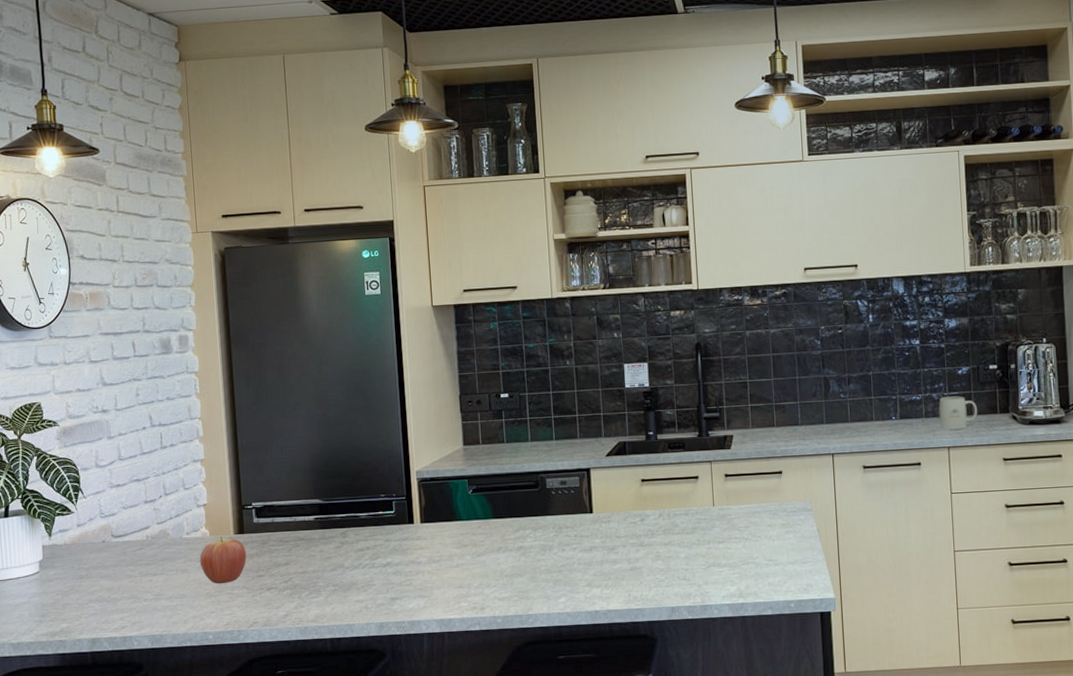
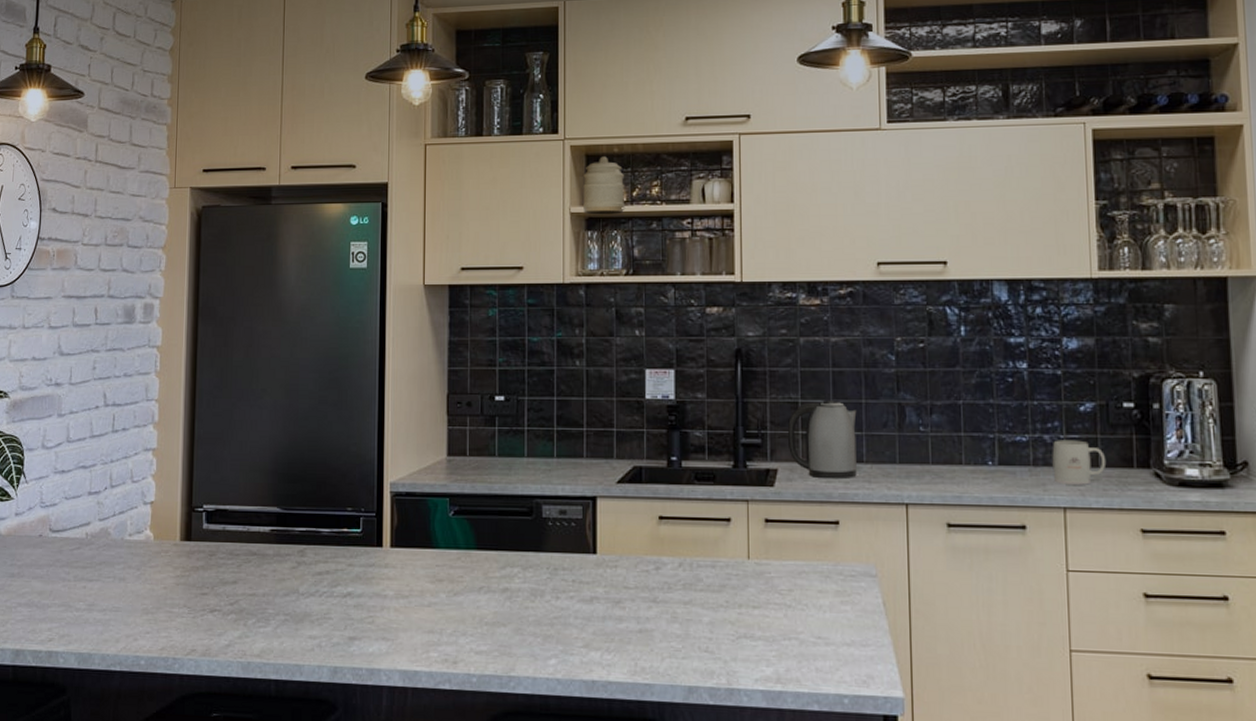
fruit: present [199,536,247,584] -> none [139,542,192,600]
kettle: none [739,378,794,440] -> present [787,399,857,480]

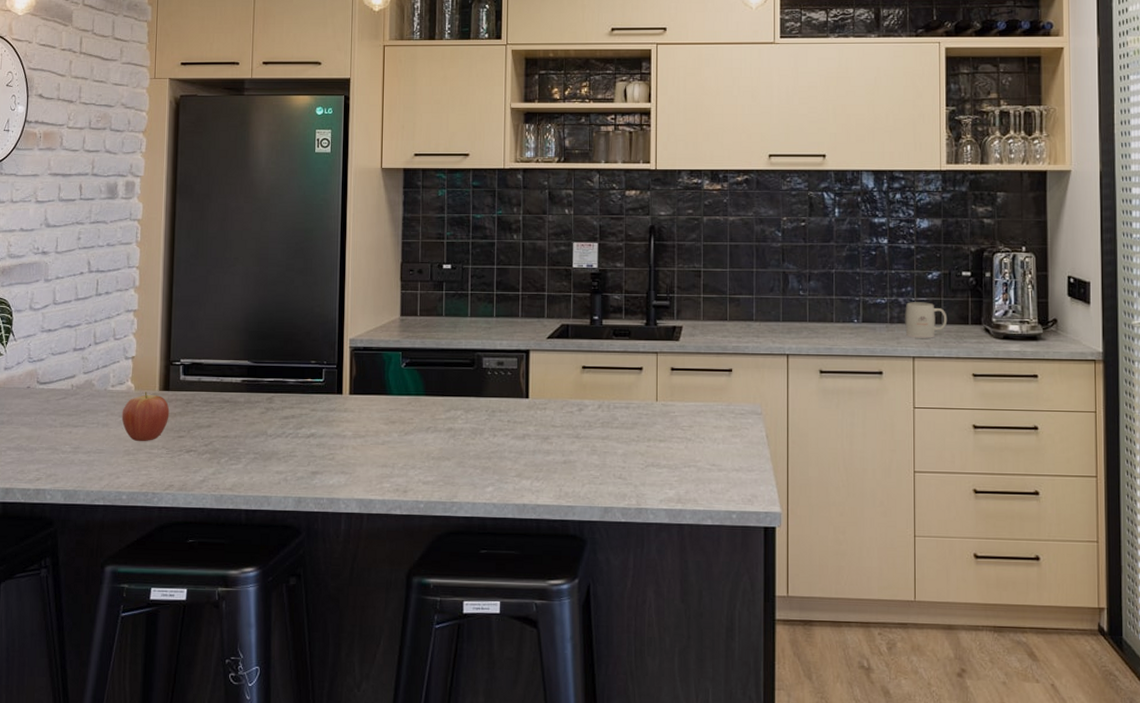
fruit: none [139,542,192,600] -> present [121,392,170,442]
jar: present [582,156,625,215] -> none [521,60,559,110]
kettle: present [787,399,857,480] -> none [691,268,749,335]

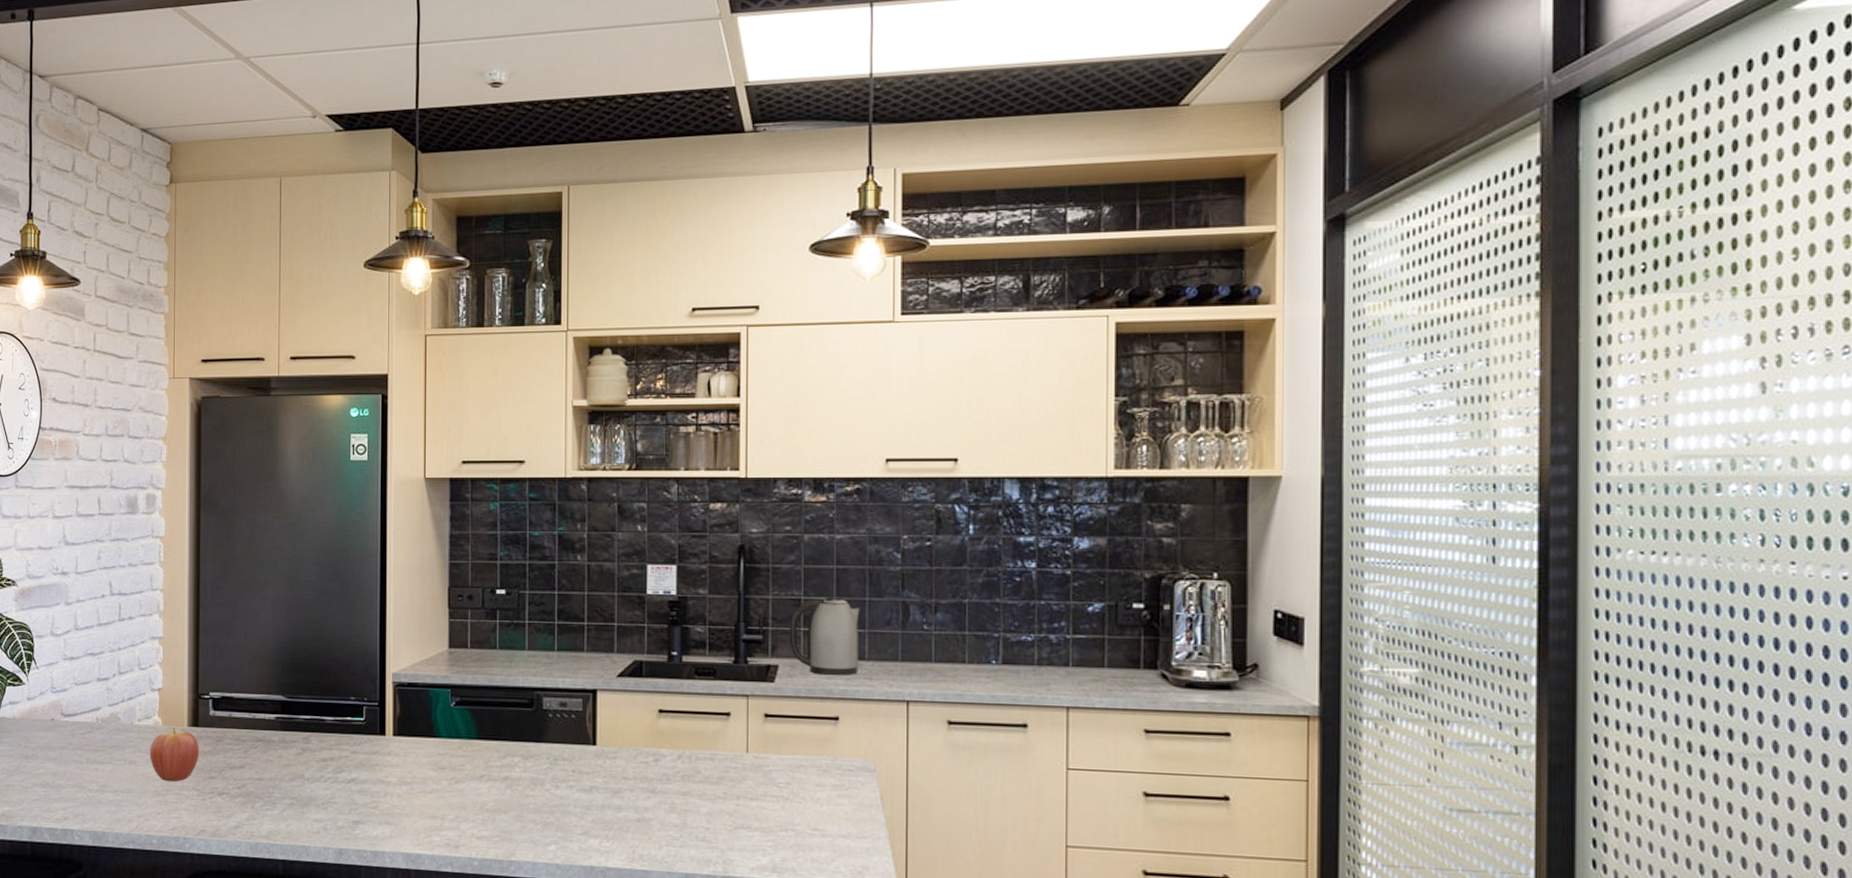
jar: none [521,60,559,110] -> present [585,348,629,408]
kettle: none [691,268,749,335] -> present [789,597,860,676]
mug: present [905,302,948,338] -> none [1057,640,1113,685]

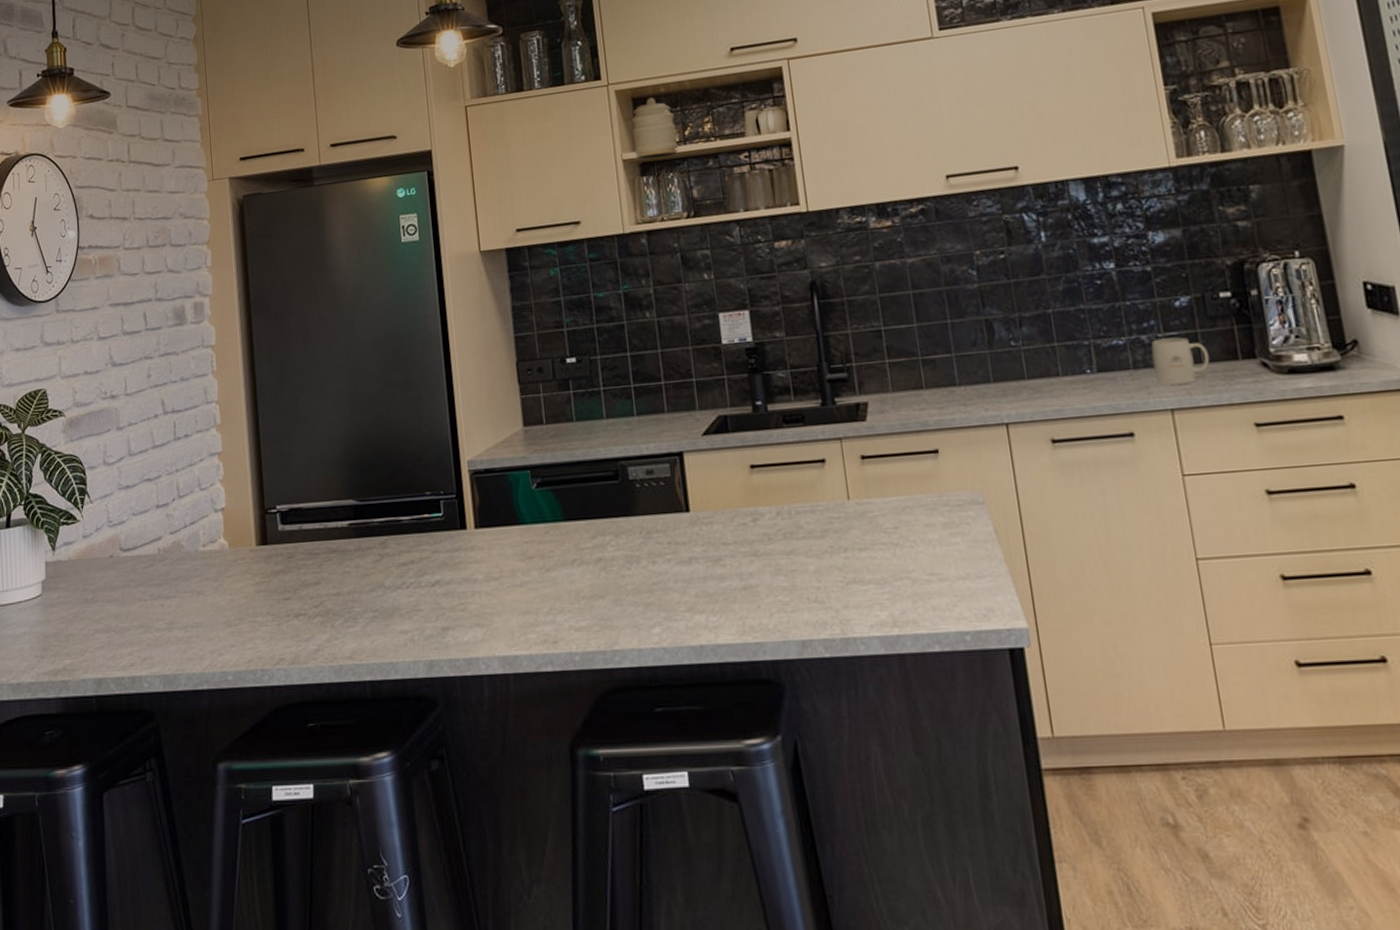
fruit: present [149,727,199,783] -> none [217,548,271,610]
kettle: present [789,597,860,676] -> none [873,323,951,408]
mug: none [1057,640,1113,685] -> present [1151,337,1210,386]

